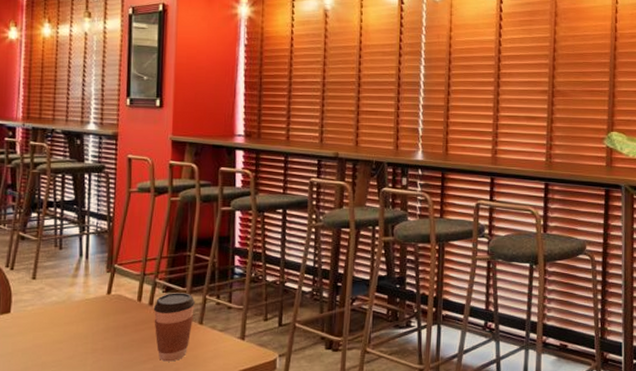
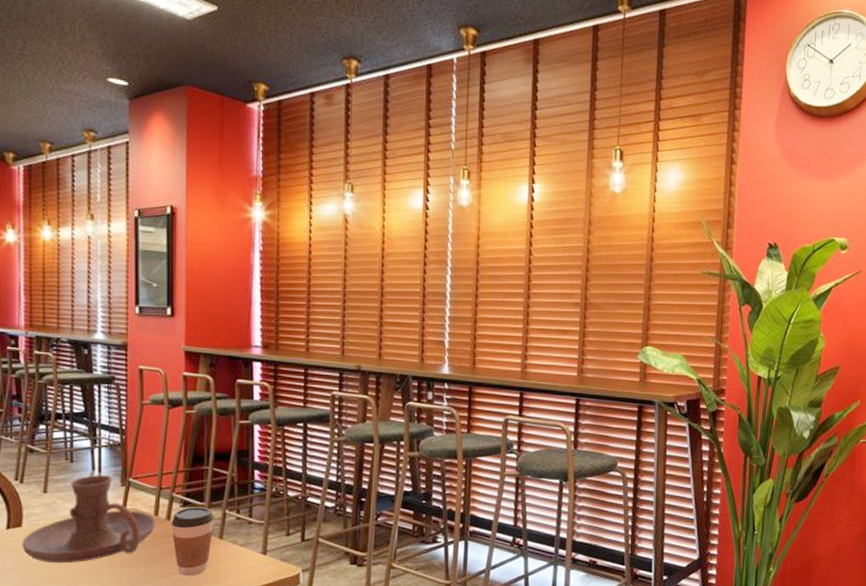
candle holder: none [9,262,138,350] -> present [22,475,155,564]

